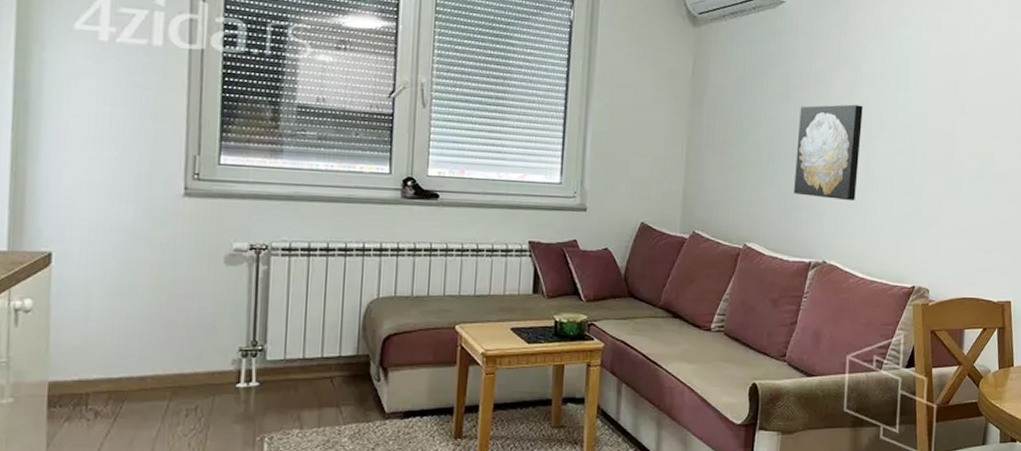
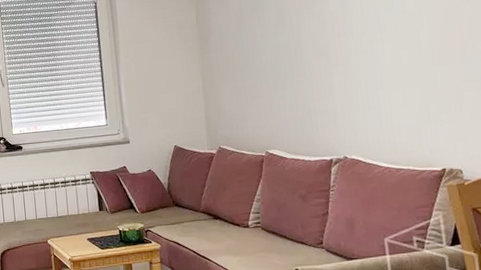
wall art: present [794,104,863,201] -> none [297,15,367,103]

